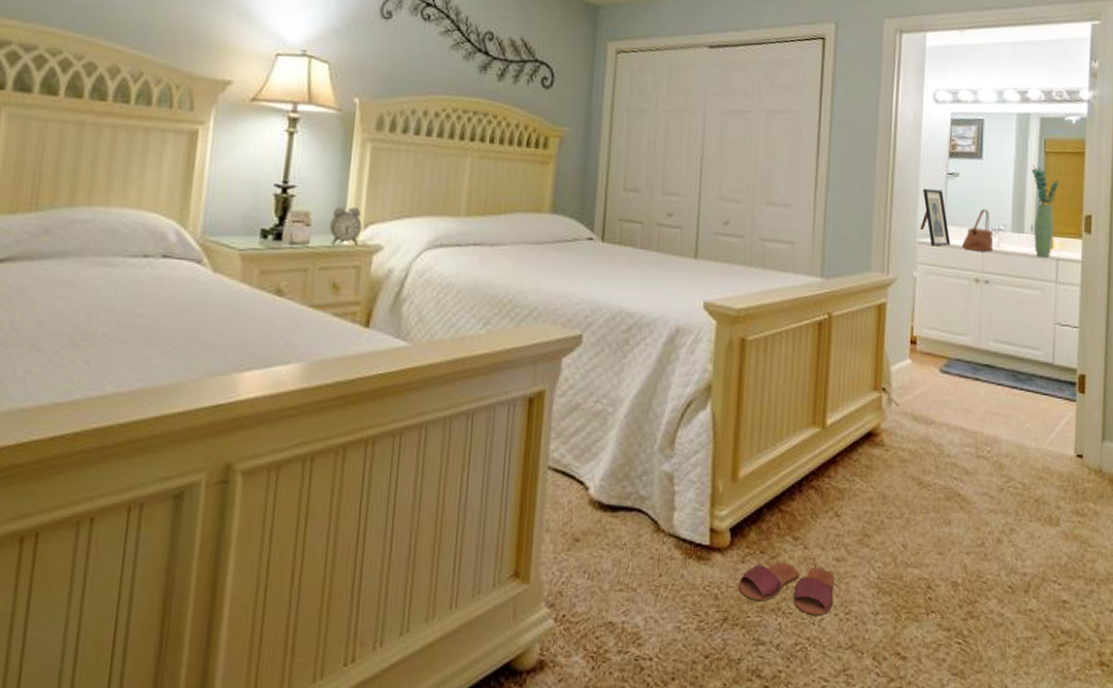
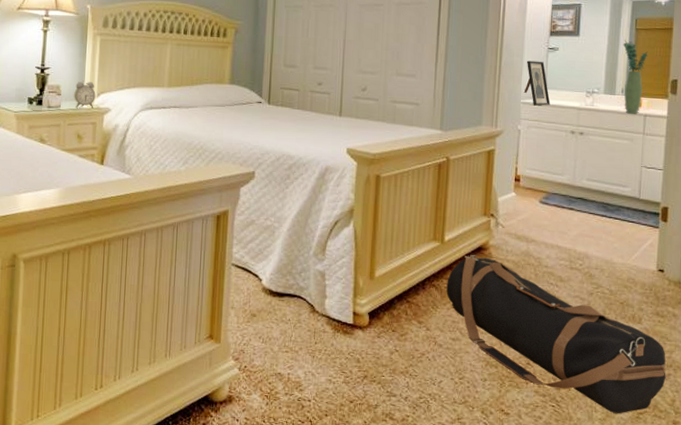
slippers: present [738,563,835,616] -> none [375,339,451,379]
duffel bag: none [828,443,1089,647] -> present [446,255,666,413]
handbag: present [962,208,994,253] -> none [560,75,588,111]

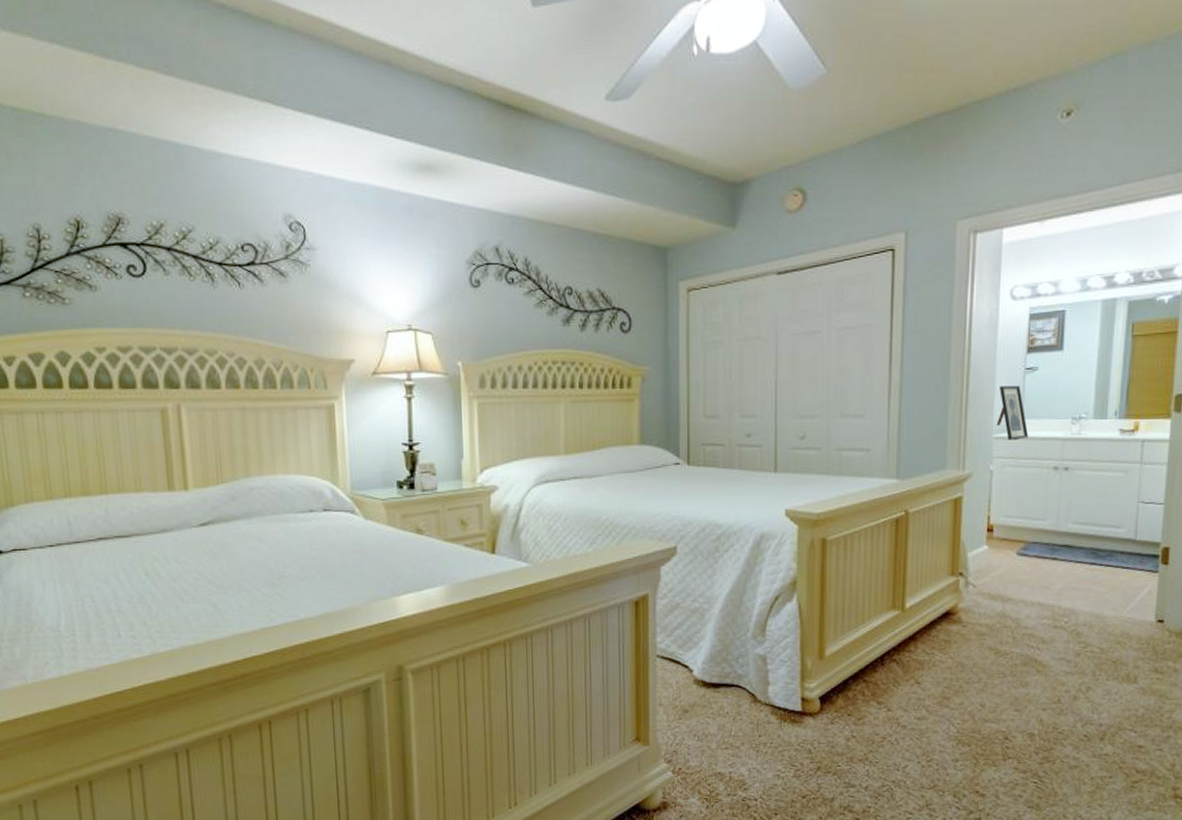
alarm clock: present [74,81,96,108] -> none [452,456,478,488]
duffel bag: present [446,255,666,413] -> none [909,621,1165,784]
vase: present [622,40,648,114] -> none [1116,350,1147,441]

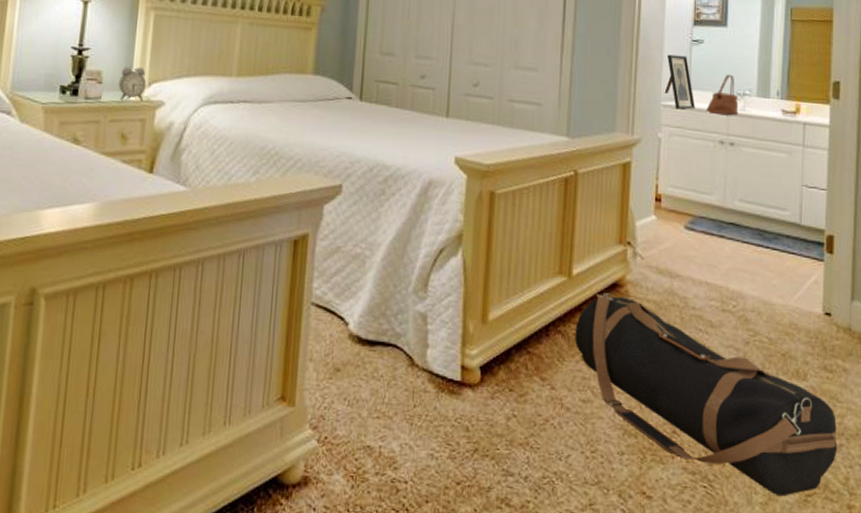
alarm clock: none [452,456,478,488] -> present [118,67,147,101]
duffel bag: none [909,621,1165,784] -> present [575,293,838,495]
handbag: none [1041,399,1074,441] -> present [707,74,739,116]

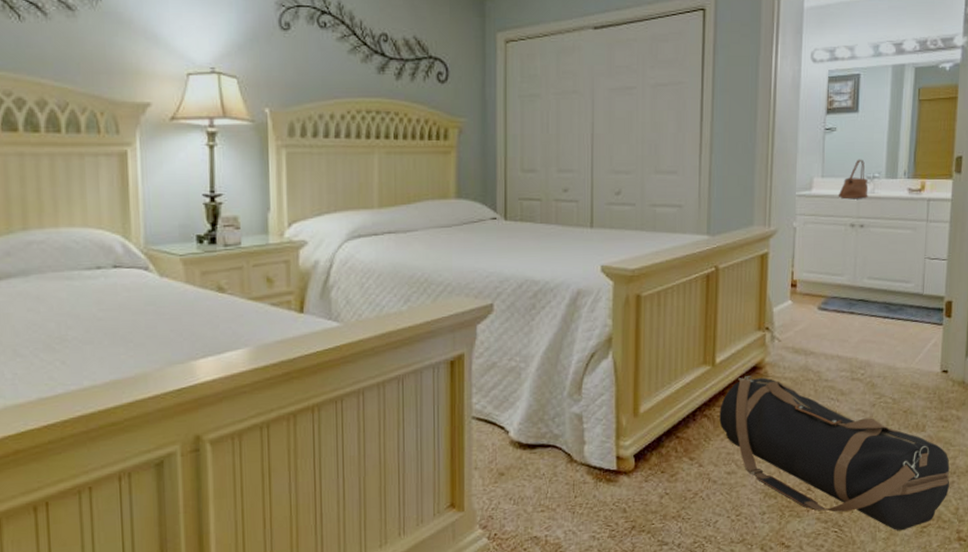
alarm clock: present [118,67,147,101] -> none [257,209,286,243]
picture frame: present [664,54,696,110] -> none [799,145,828,198]

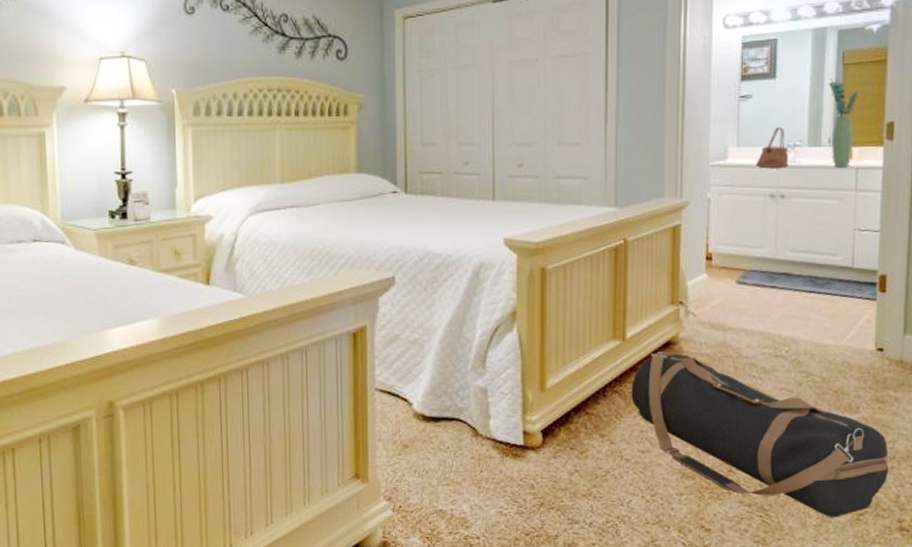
vase: none [905,114,932,199] -> present [828,79,859,168]

